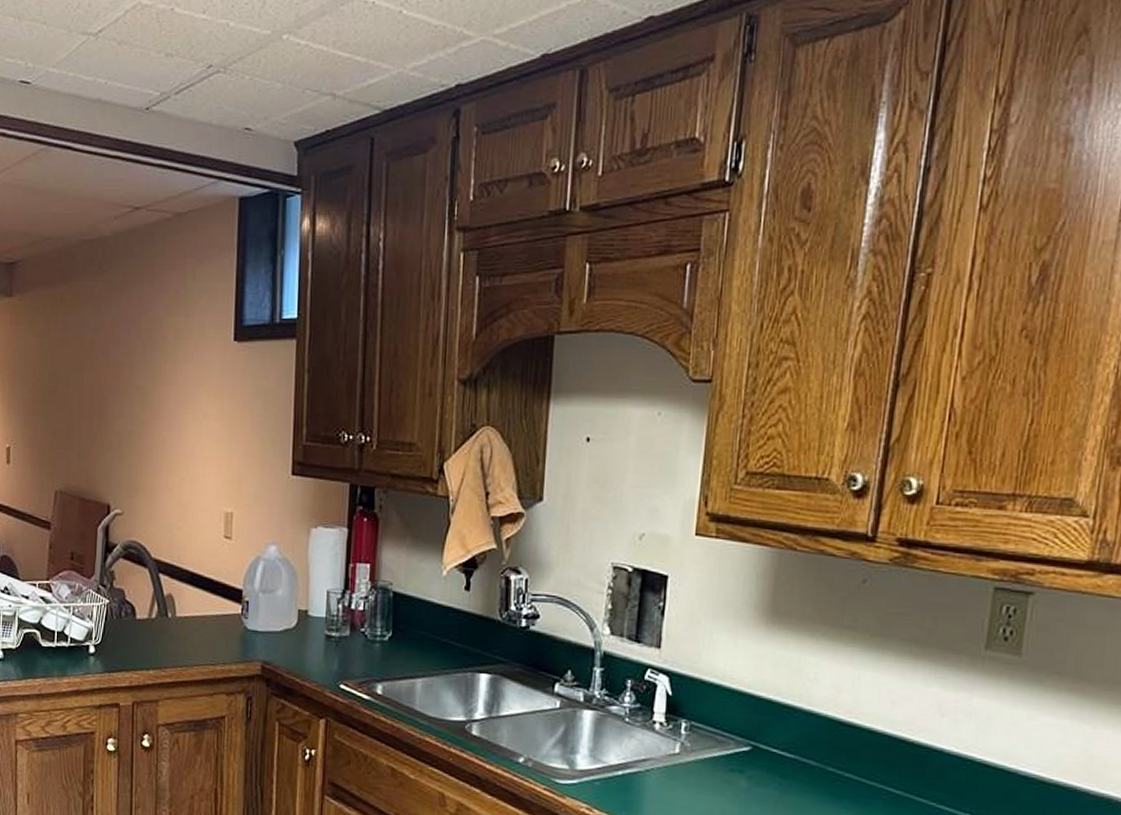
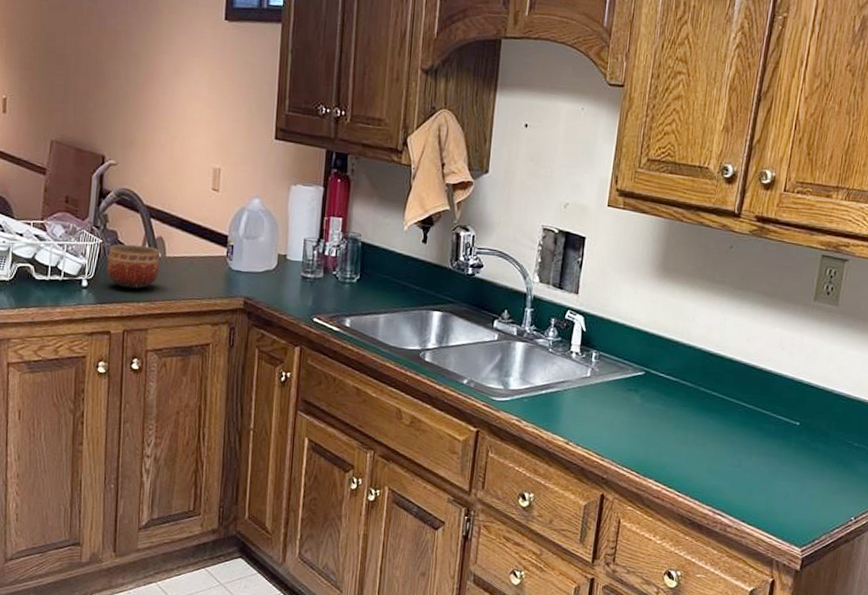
bowl: none [113,604,170,656] -> present [106,244,160,290]

